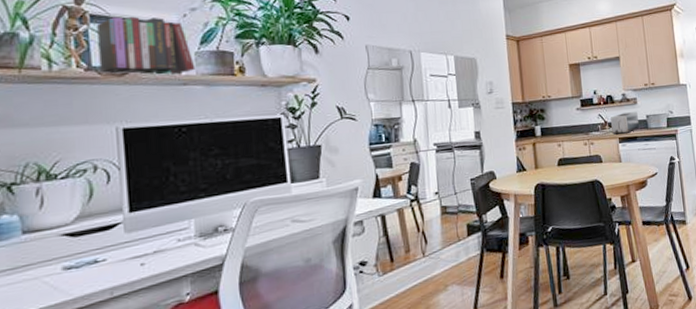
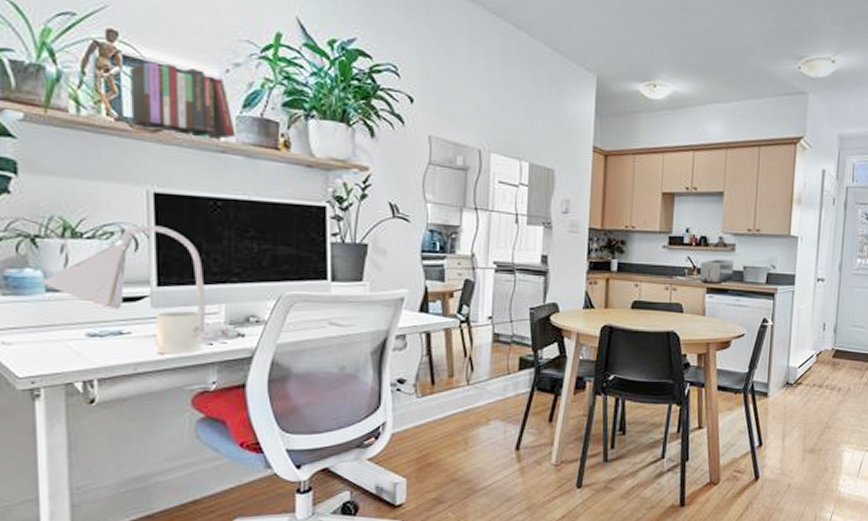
table lamp: none [18,157,216,261] -> present [41,225,247,345]
mug: none [129,230,174,276] -> present [155,311,202,354]

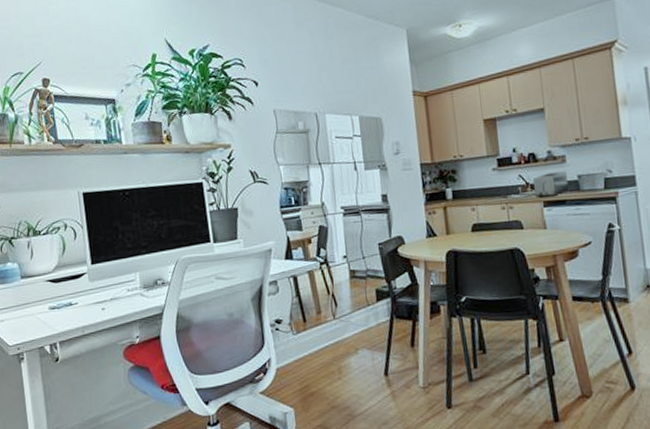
table lamp: present [41,225,247,345] -> none [18,217,157,307]
books: present [130,61,236,140] -> none [59,94,133,146]
mug: present [155,311,202,354] -> none [93,281,126,318]

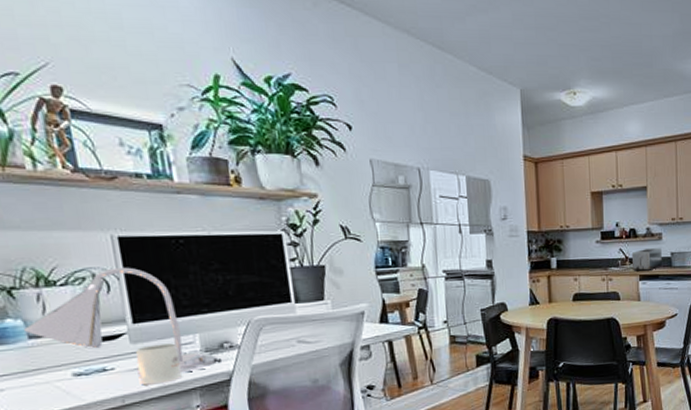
table lamp: none [18,217,157,307] -> present [23,267,223,373]
mug: none [93,281,126,318] -> present [136,343,182,385]

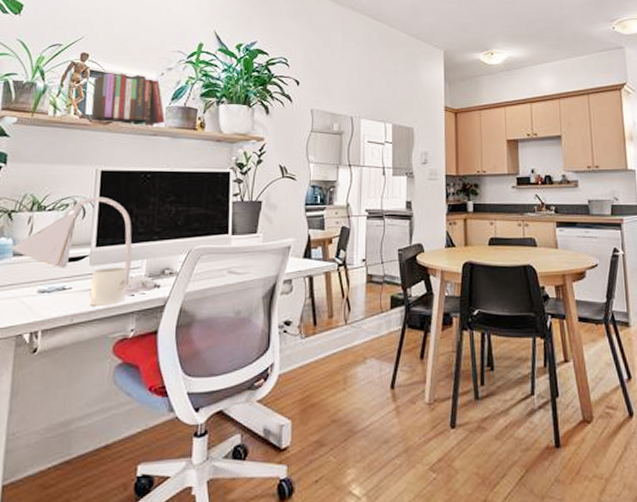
books: none [79,113,189,182] -> present [91,73,165,127]
toaster: present [631,248,663,271] -> none [547,195,580,218]

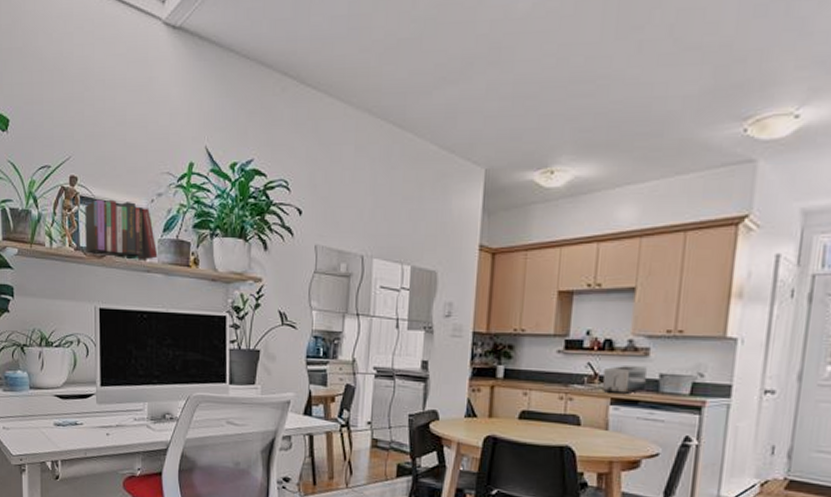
table lamp: present [11,196,162,296] -> none [27,335,163,437]
mug: present [89,267,127,306] -> none [99,407,131,444]
toaster: none [547,195,580,218] -> present [602,366,648,394]

